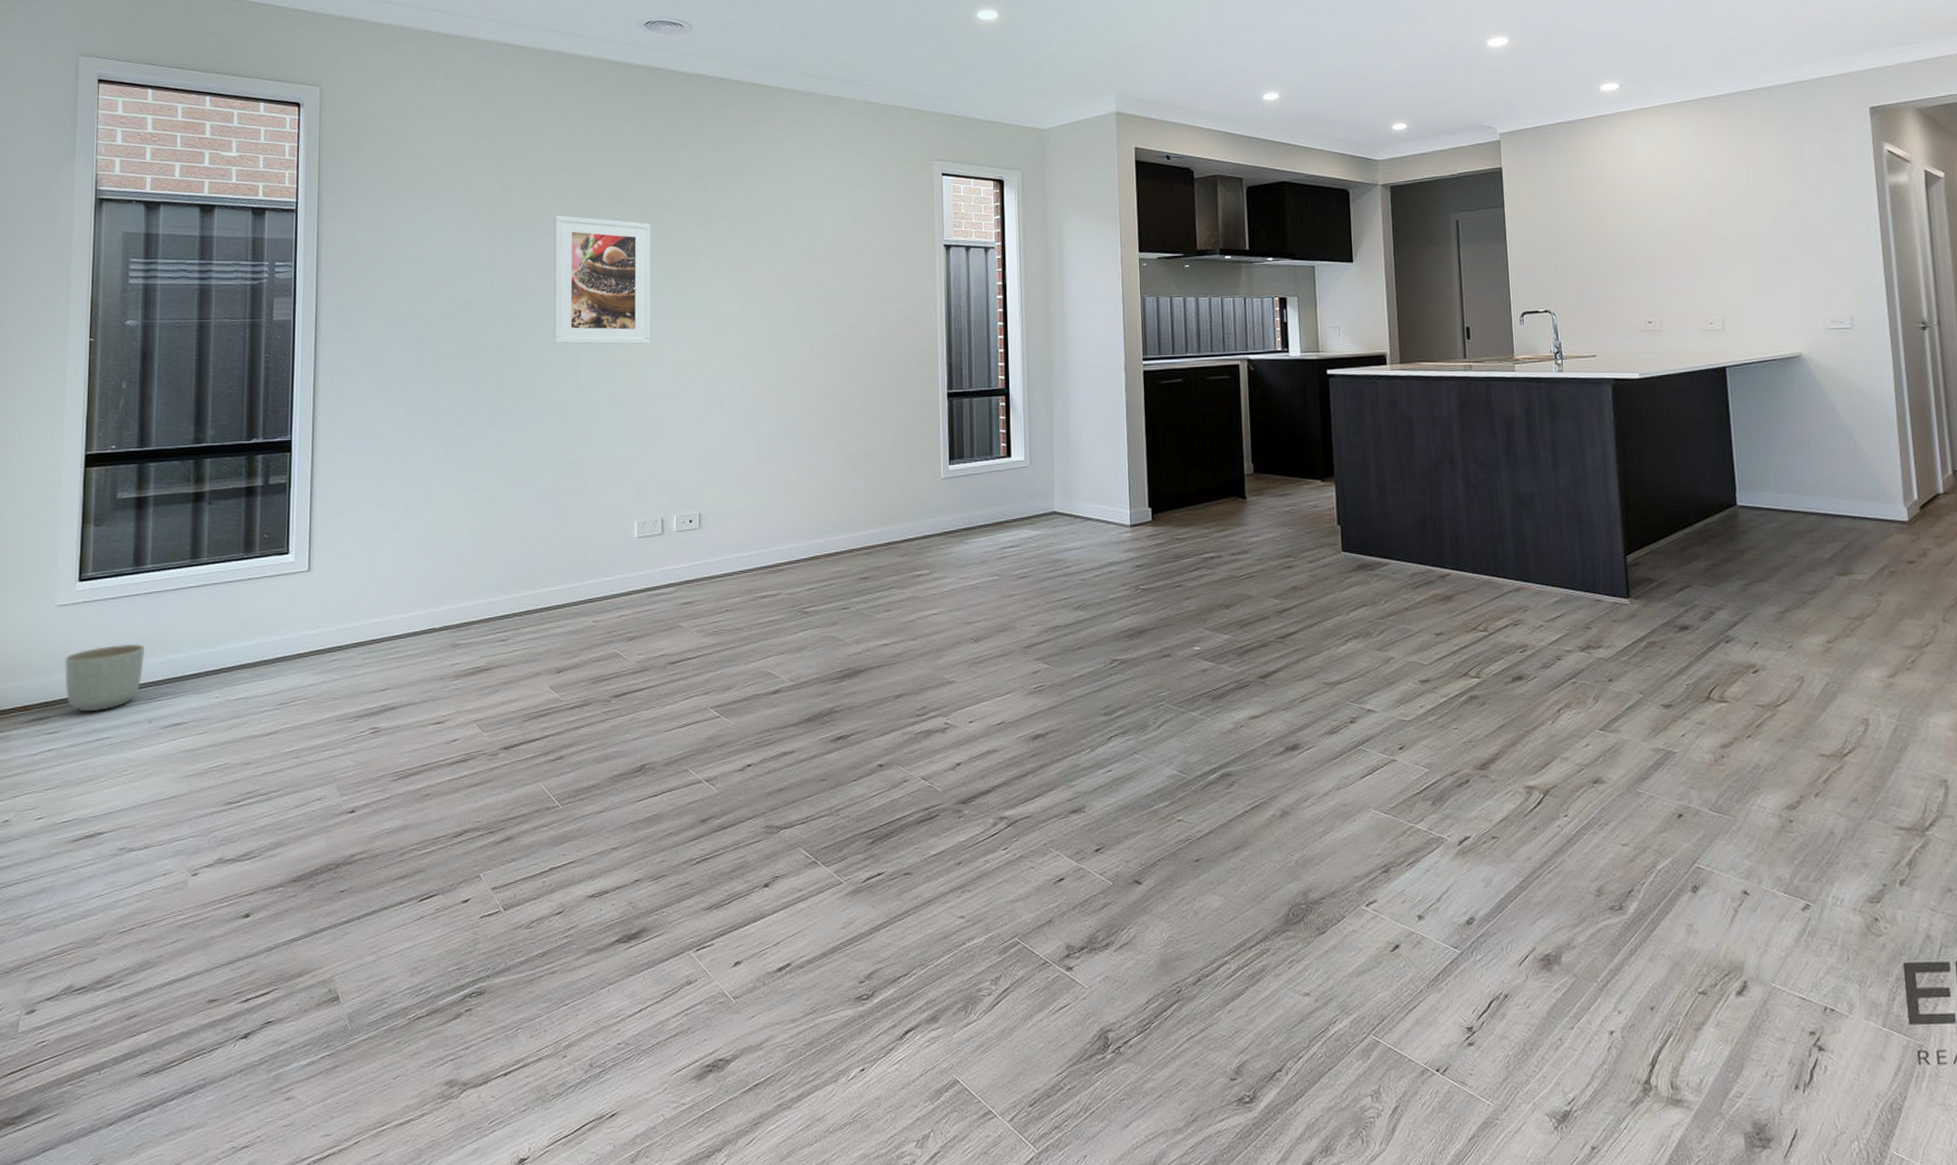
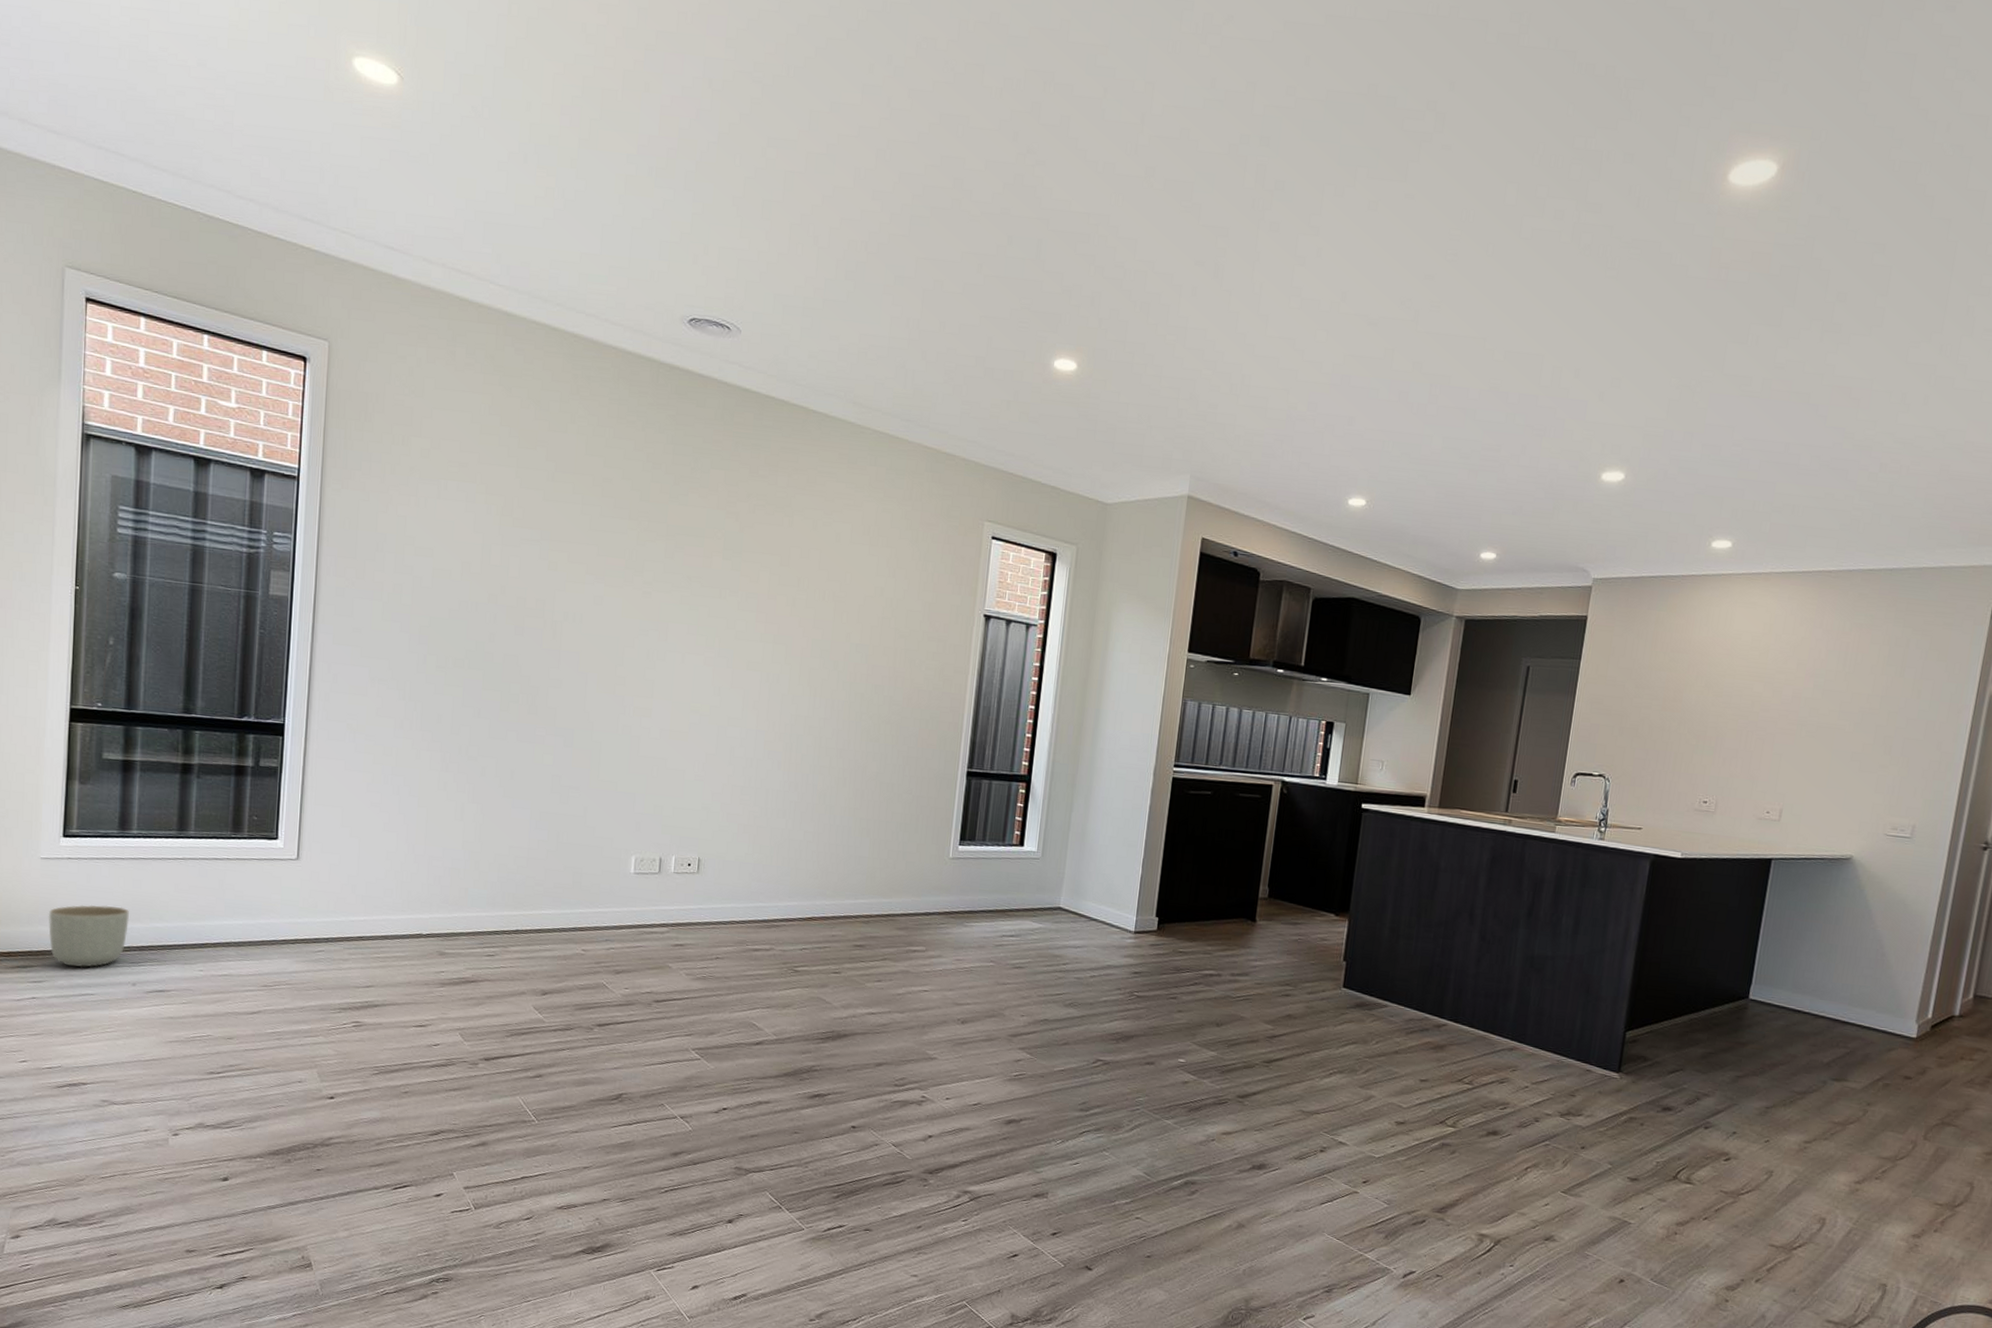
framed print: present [553,215,651,345] -> none [563,523,676,677]

